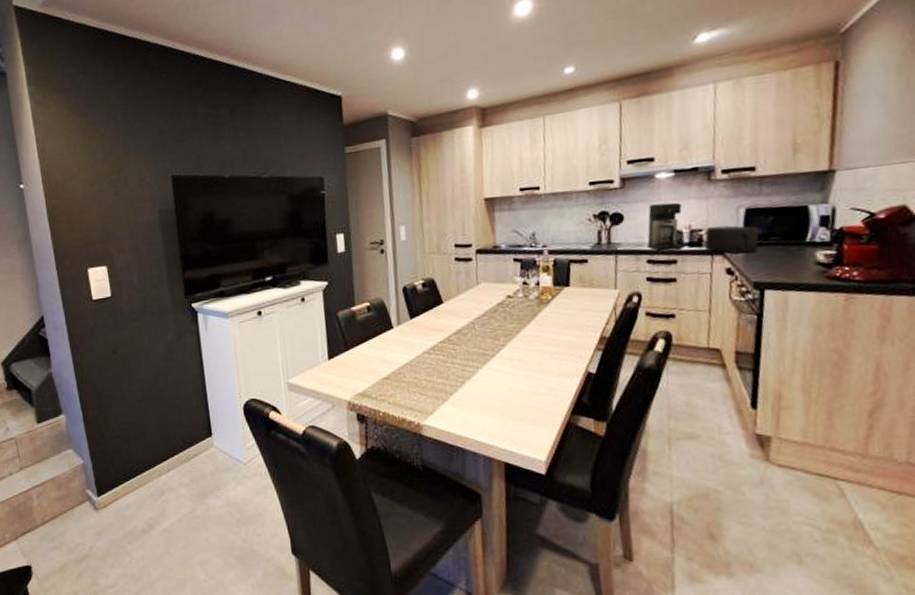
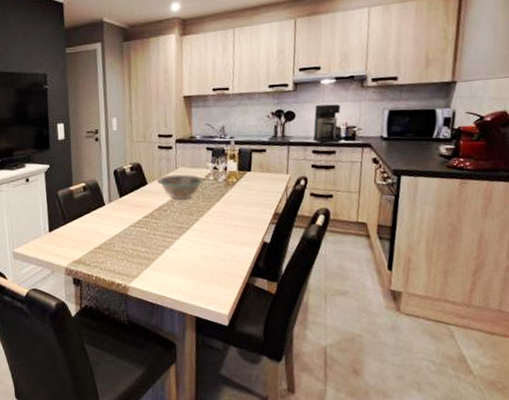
bowl: none [454,290,512,322] -> present [157,174,204,200]
toaster: present [705,225,759,255] -> none [357,123,398,147]

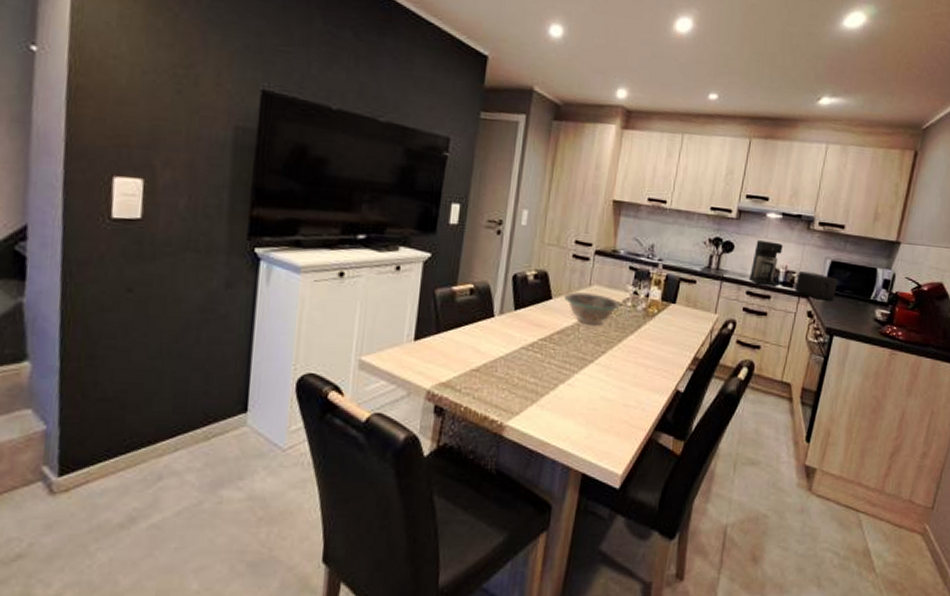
toaster: none [357,123,398,147] -> present [795,271,838,301]

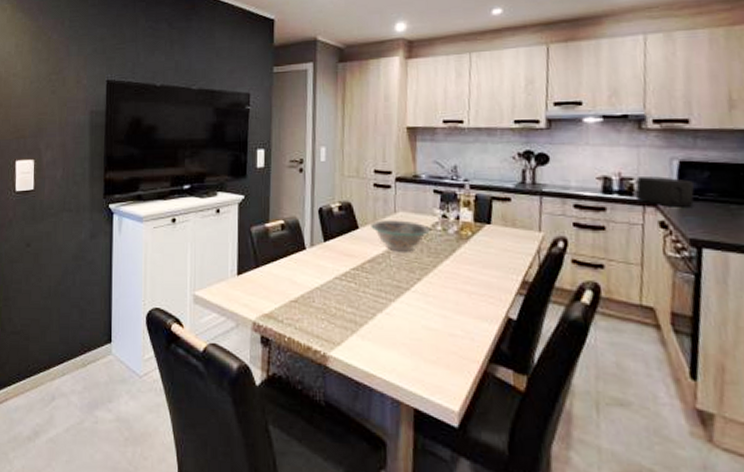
coffee maker: present [749,240,783,287] -> none [574,148,612,197]

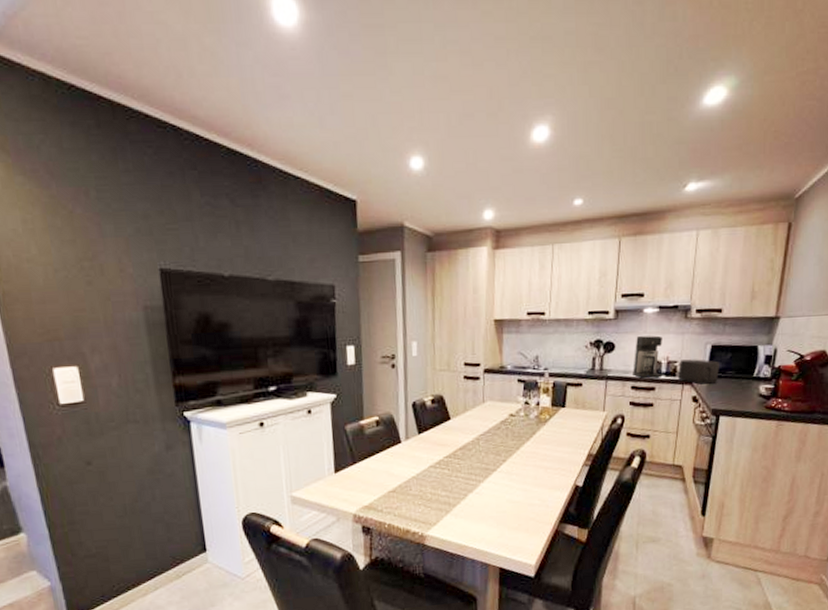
bowl: present [371,220,430,252] -> none [462,409,514,438]
coffee maker: none [574,148,612,197] -> present [633,335,662,379]

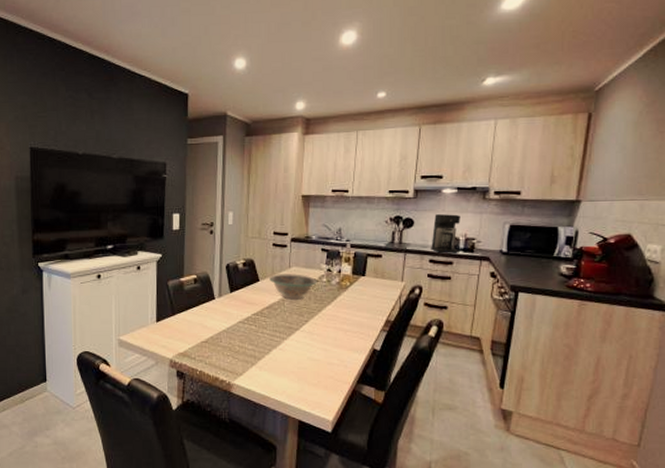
bowl: none [462,409,514,438] -> present [269,274,317,300]
toaster: present [678,359,719,385] -> none [476,237,518,261]

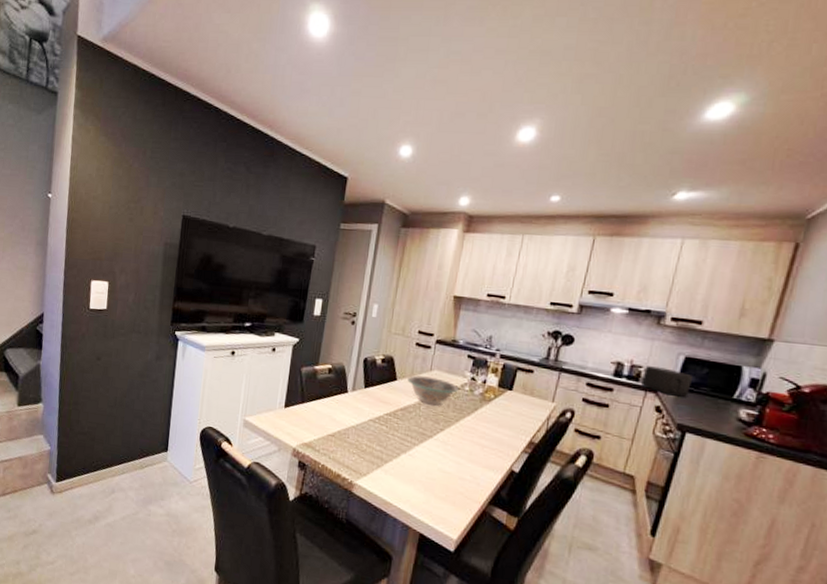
coffee maker: present [431,214,460,253] -> none [590,334,628,380]
toaster: none [476,237,518,261] -> present [641,366,692,397]

